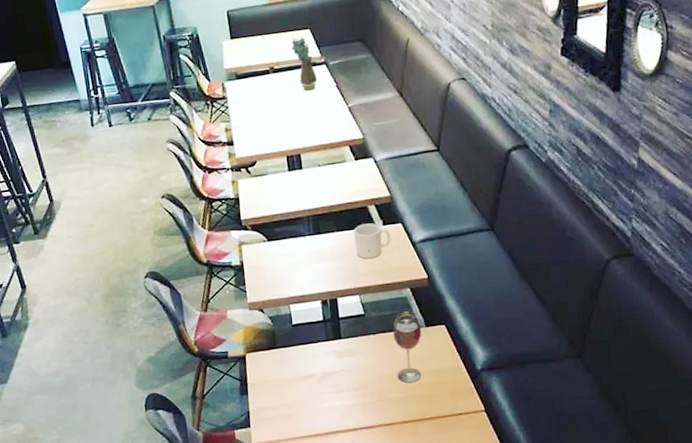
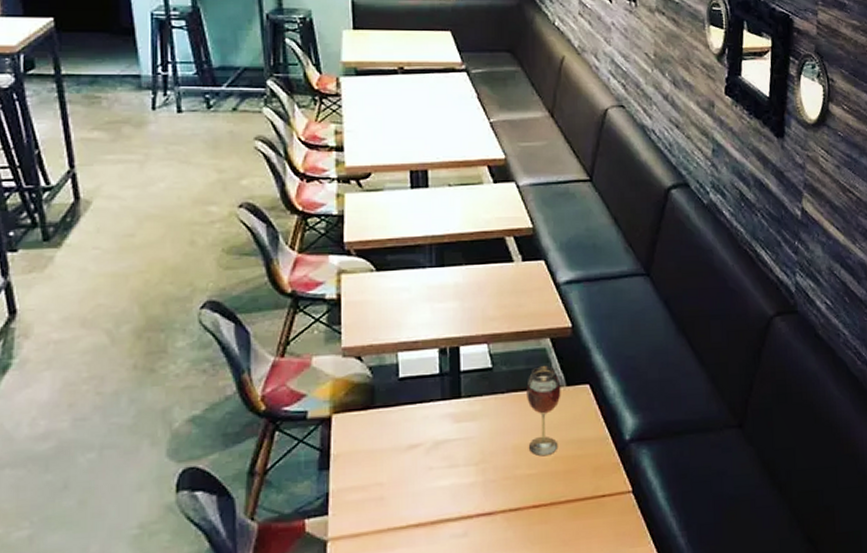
vase: present [291,36,318,91] -> none [427,38,456,99]
mug: present [353,223,391,260] -> none [486,258,531,301]

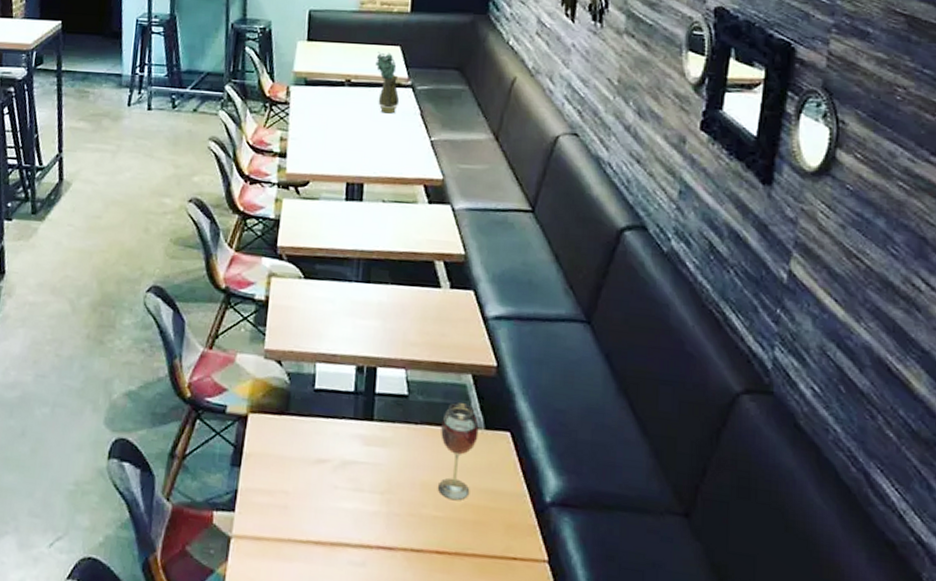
vase: none [427,38,456,99] -> present [375,52,400,114]

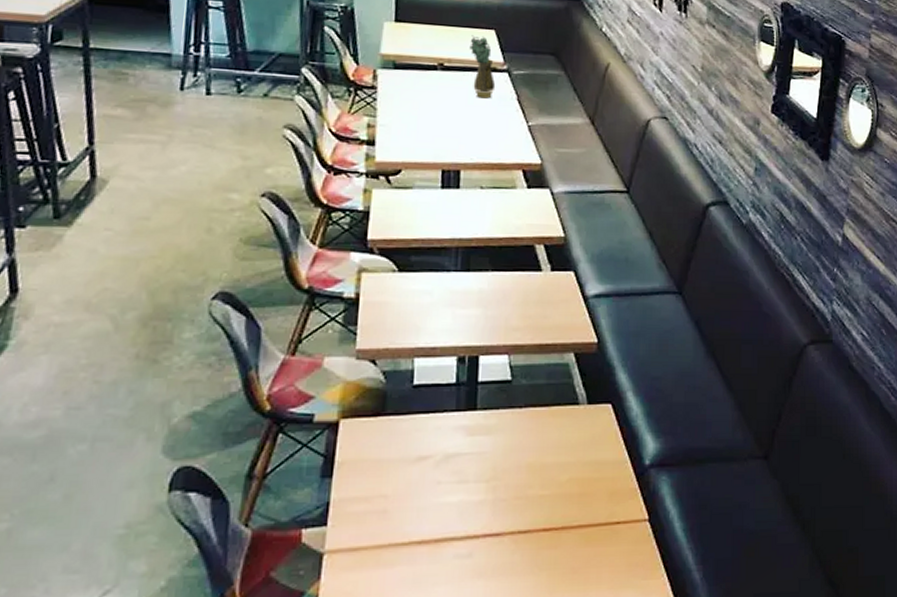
wineglass: present [438,402,479,500] -> none [544,382,582,476]

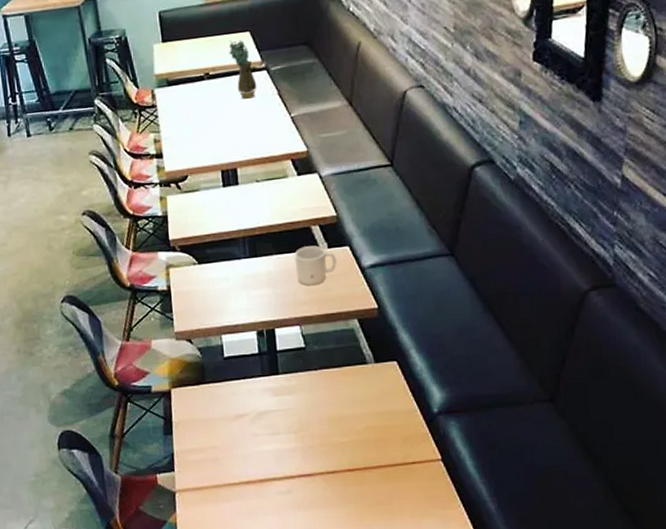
mug: none [512,266,559,311] -> present [294,245,337,286]

